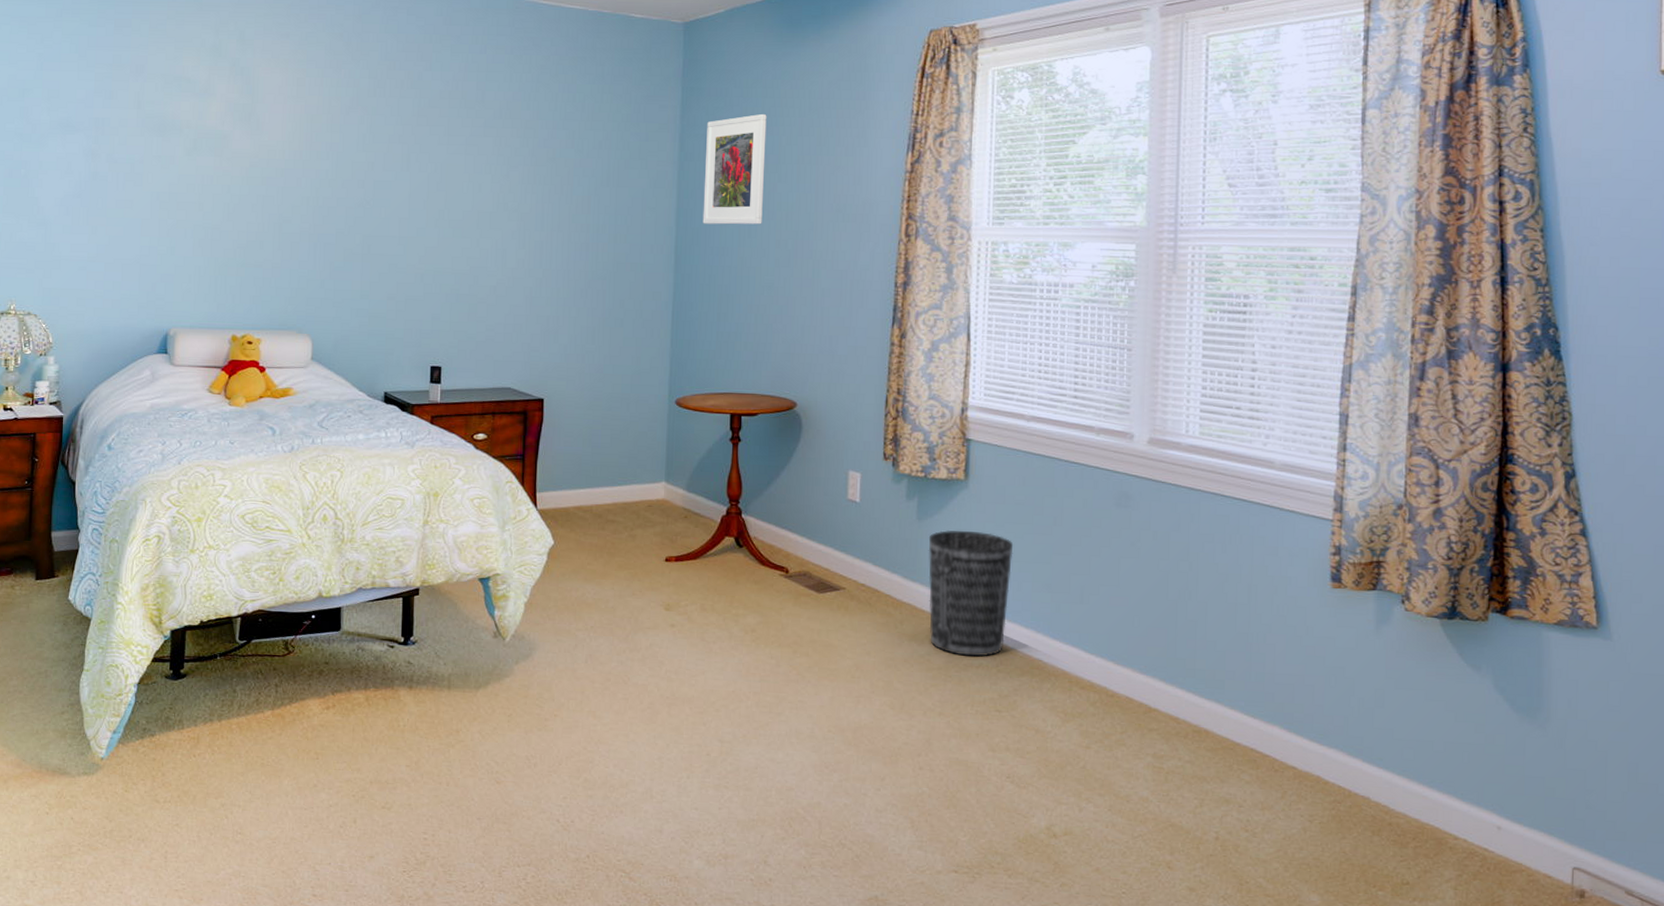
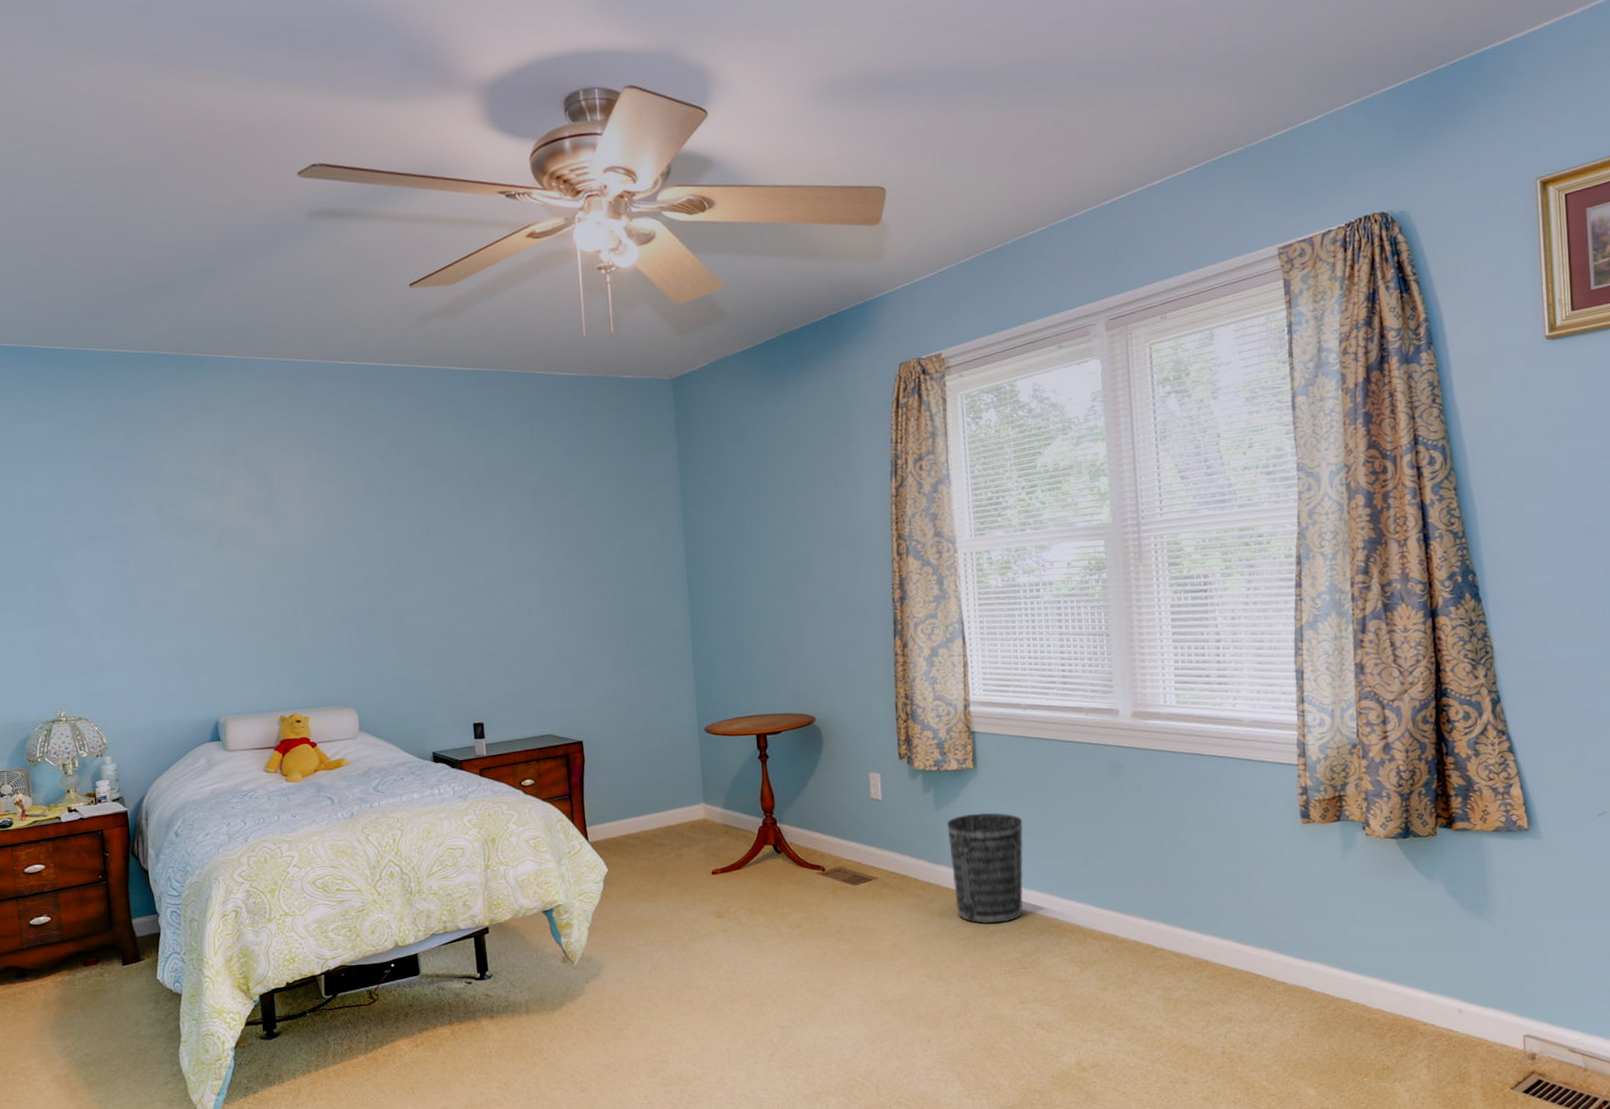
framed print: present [702,113,767,225] -> none [704,456,766,564]

